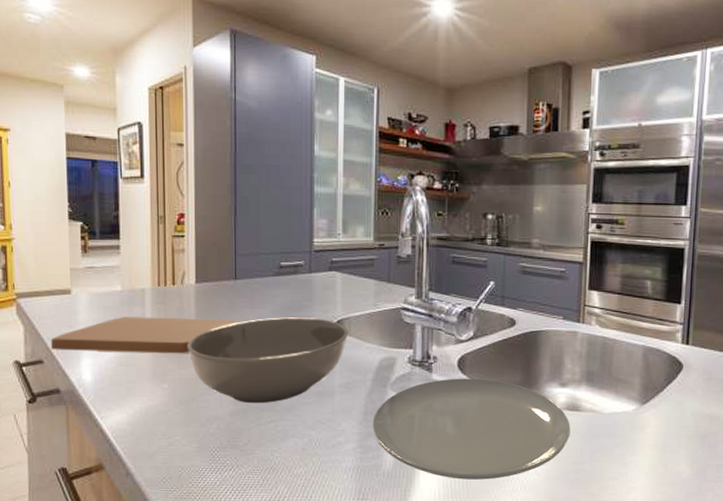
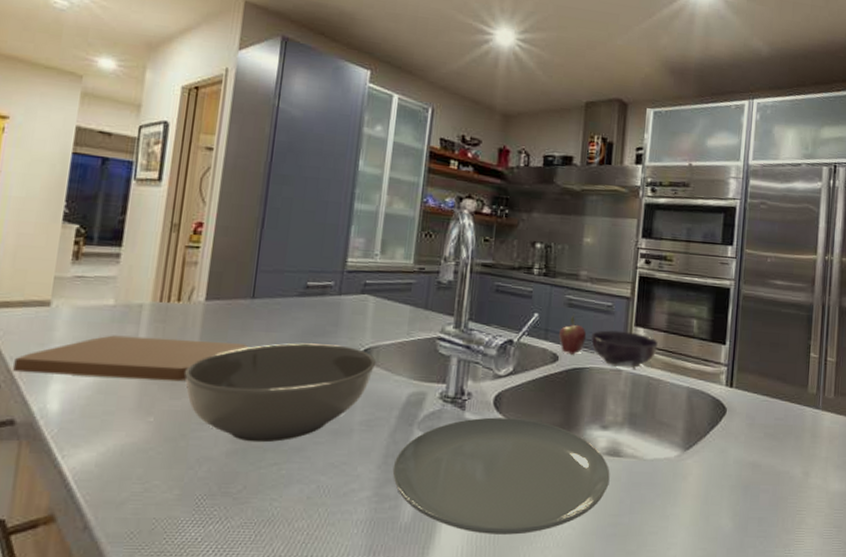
fruit: none [515,280,542,319] -> present [559,313,587,355]
bowl: none [547,295,612,330] -> present [591,330,658,369]

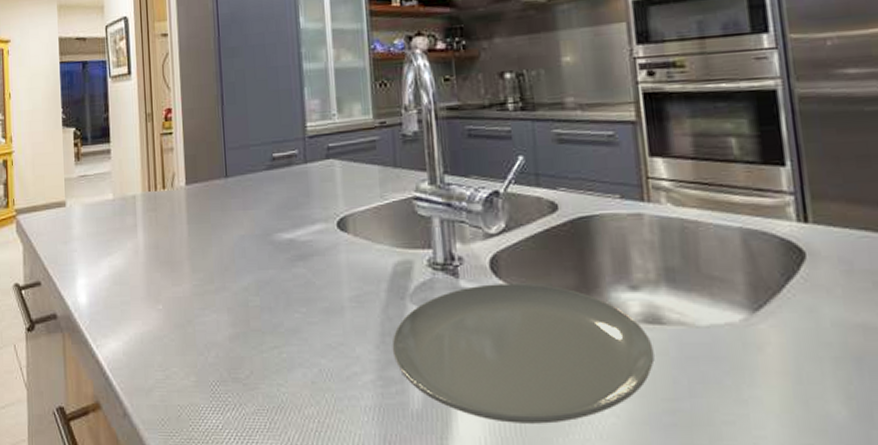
cutting board: present [13,335,249,382] -> none [48,225,232,270]
bowl: present [185,343,377,443] -> none [180,216,355,325]
fruit: present [559,313,587,355] -> none [553,150,589,201]
bowl: present [591,330,658,369] -> none [595,164,686,211]

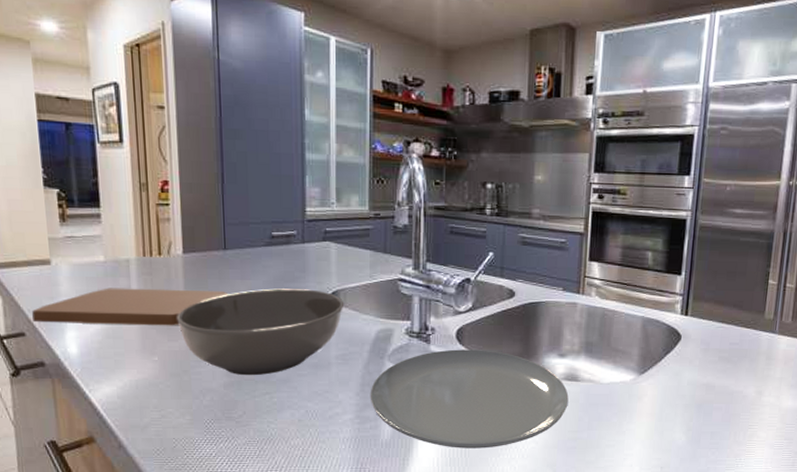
cutting board: none [48,225,232,270] -> present [32,288,229,326]
bowl: none [180,216,355,325] -> present [177,288,345,376]

